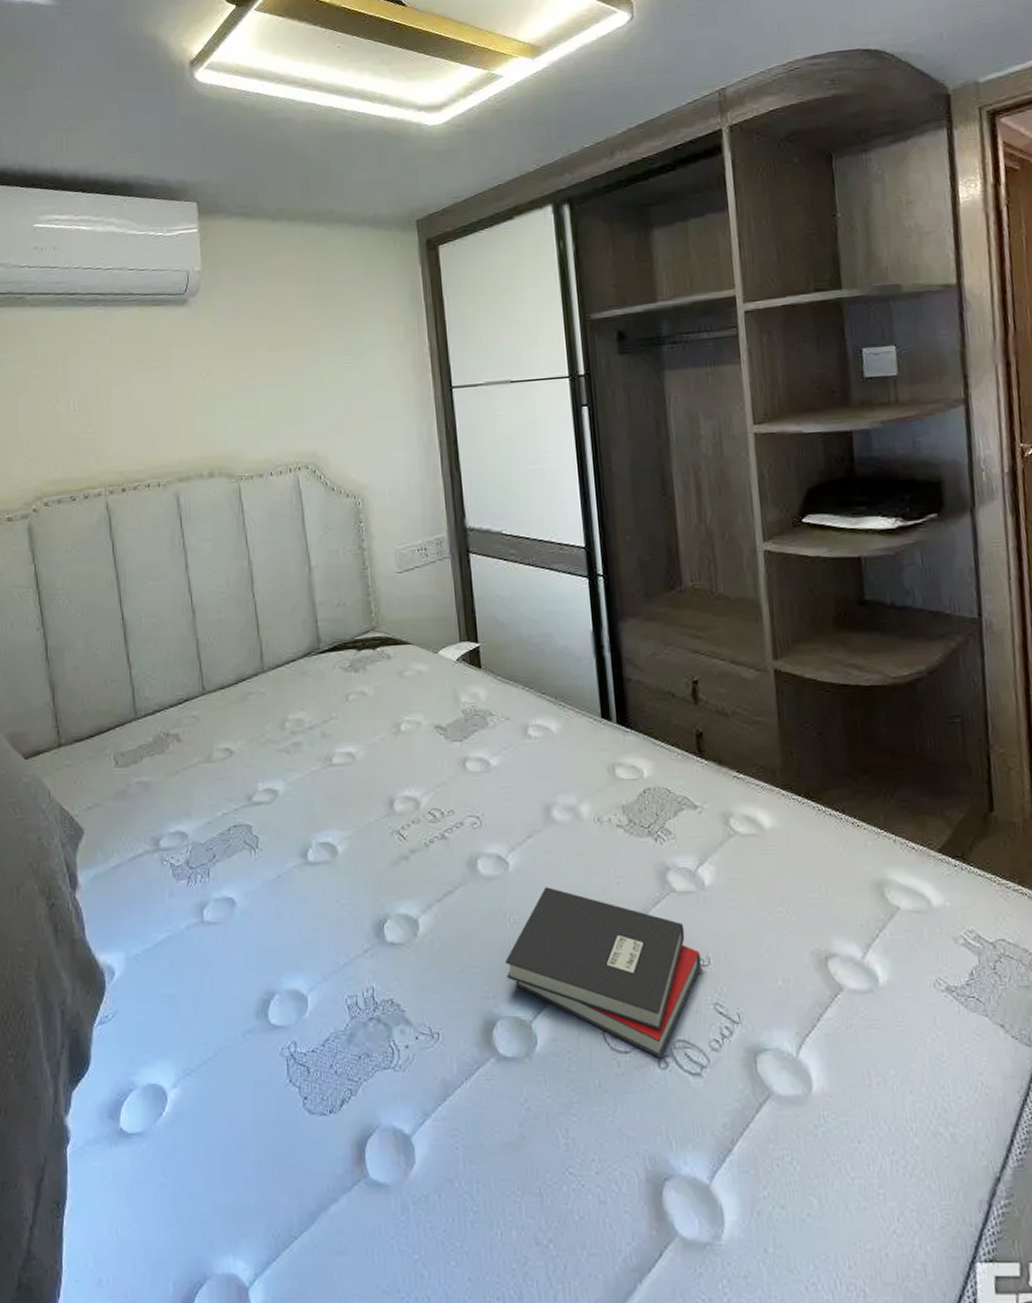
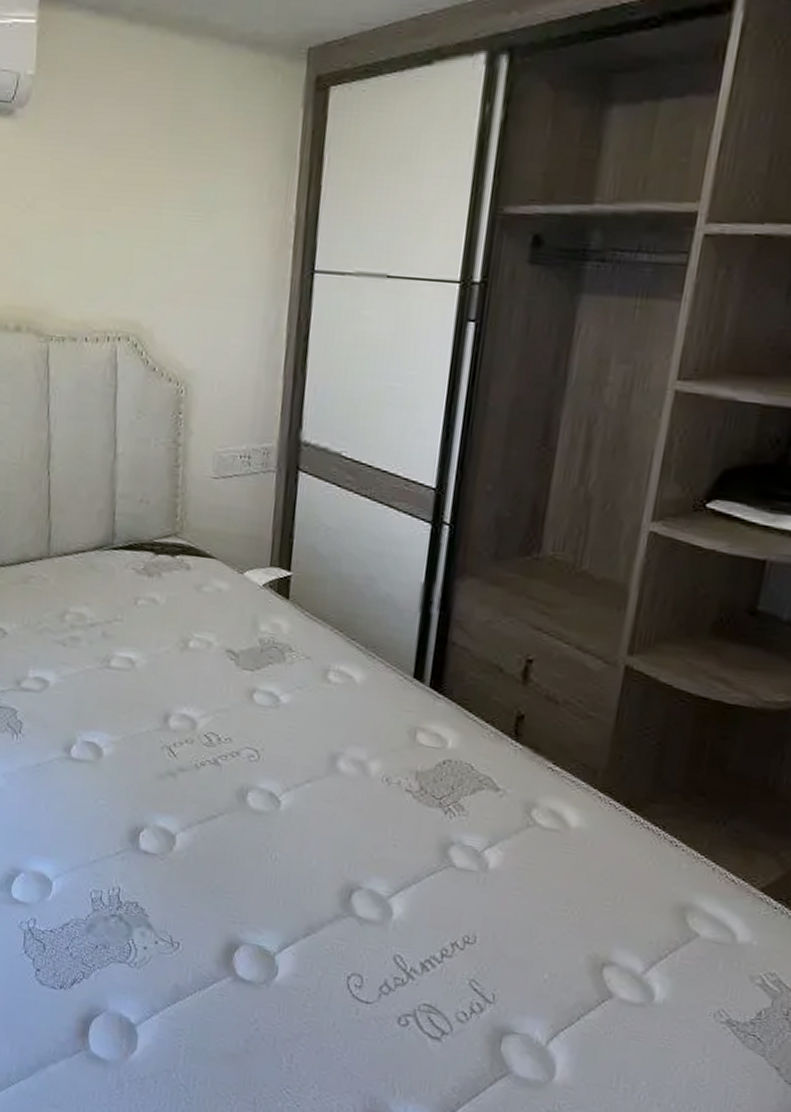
hardback book: present [504,887,702,1059] -> none [257,833,467,1017]

